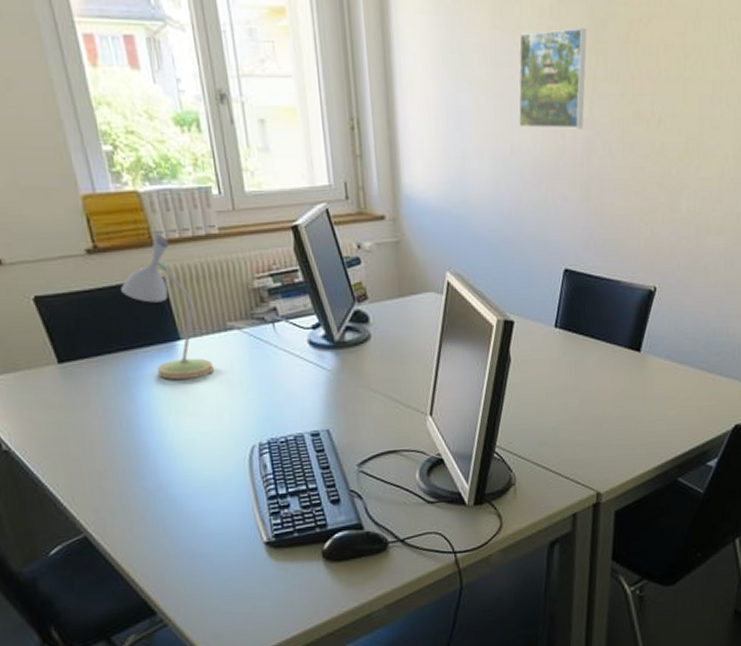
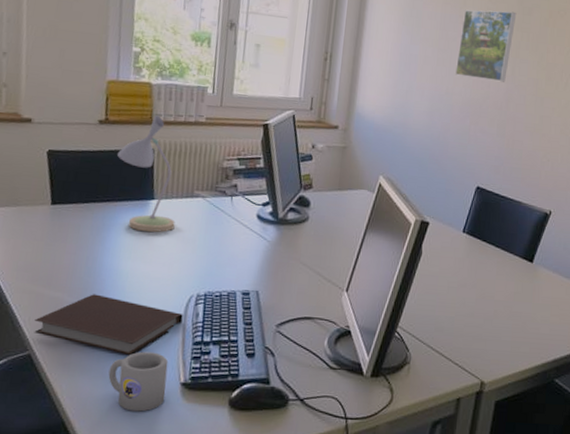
notebook: none [79,460,250,523] -> present [34,294,183,356]
mug: none [180,514,251,580] -> present [108,351,169,412]

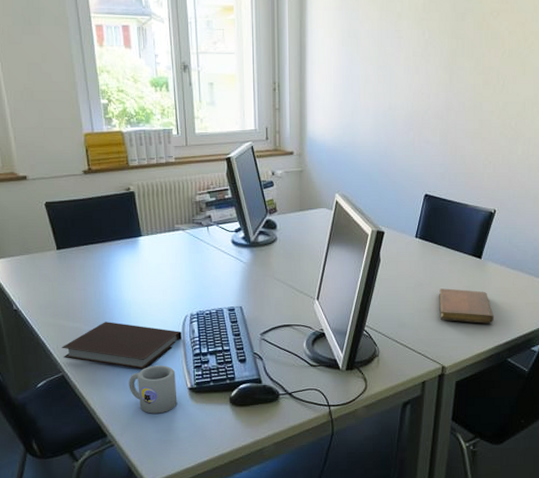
desk lamp: present [118,115,175,233] -> none [104,161,163,265]
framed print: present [454,9,517,82] -> none [395,19,451,92]
notebook: none [482,291,542,337] -> present [439,288,494,324]

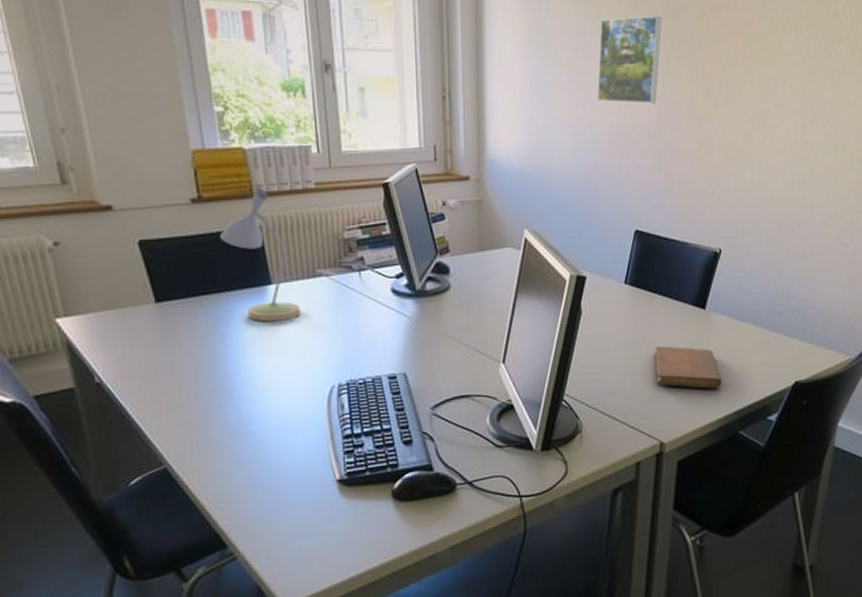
notebook: present [62,322,182,370] -> none [163,396,327,458]
desk lamp: none [104,161,163,265] -> present [220,186,301,322]
mug: present [128,365,177,414] -> none [256,451,323,515]
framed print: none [395,19,451,92] -> present [596,15,663,104]

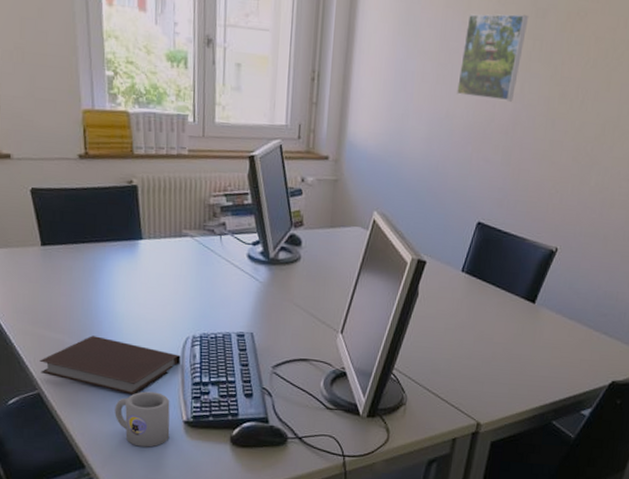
notebook: none [163,396,327,458] -> present [39,335,181,396]
desk lamp: present [220,186,301,322] -> none [101,148,166,274]
mug: none [256,451,323,515] -> present [114,391,170,447]
notebook: present [655,346,722,389] -> none [480,333,542,379]

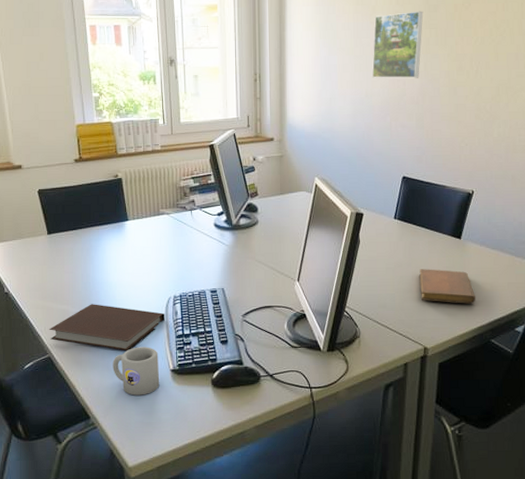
notebook: none [480,333,542,379] -> present [419,269,475,304]

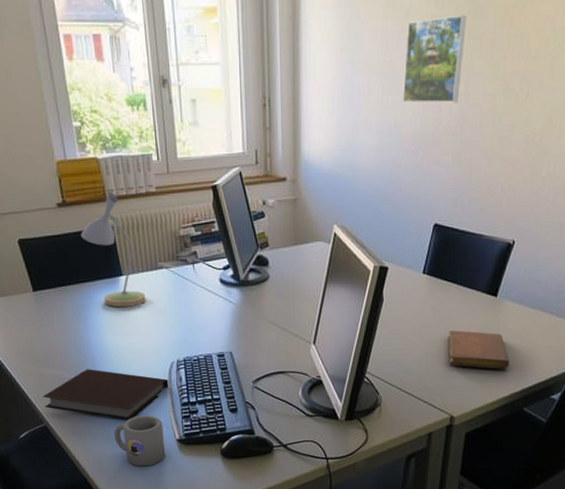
desk lamp: none [94,149,148,249] -> present [81,191,146,308]

